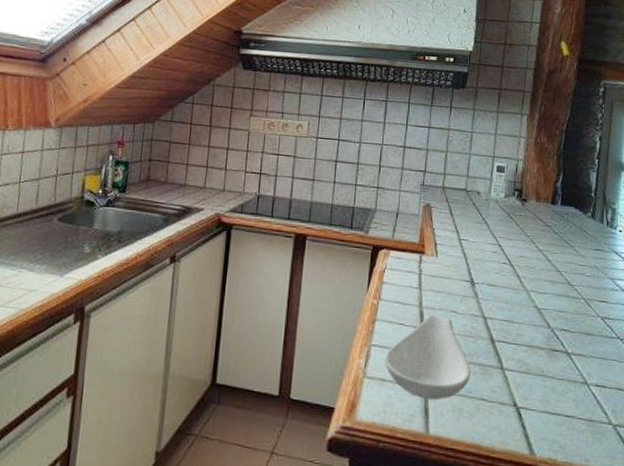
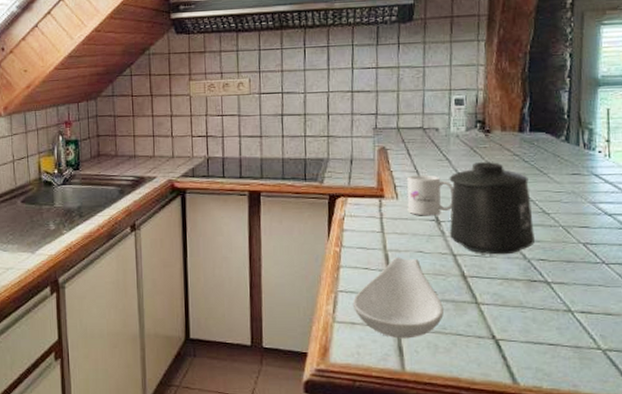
mug: none [445,234,489,277] -> present [407,175,454,216]
mug: none [482,229,559,322] -> present [449,162,534,255]

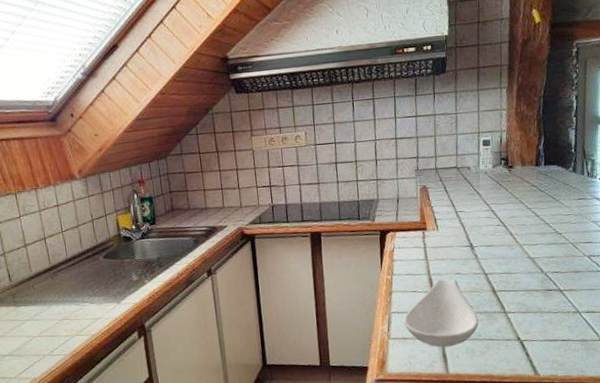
mug: present [407,175,454,216] -> none [445,207,484,243]
mug: present [449,162,534,255] -> none [480,193,550,271]

